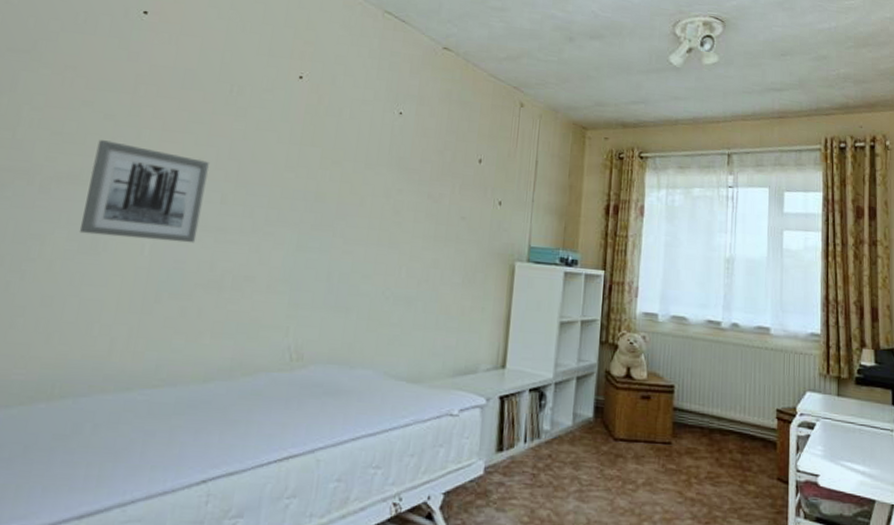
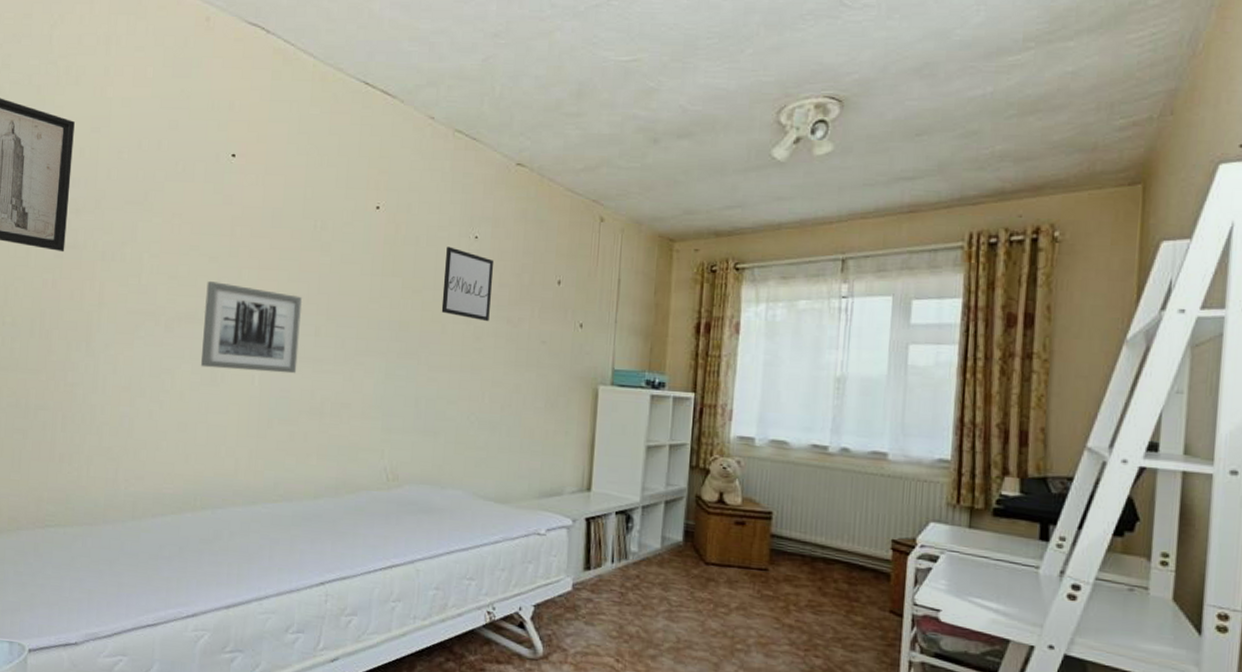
wall art: none [361,120,418,195] -> present [441,246,495,321]

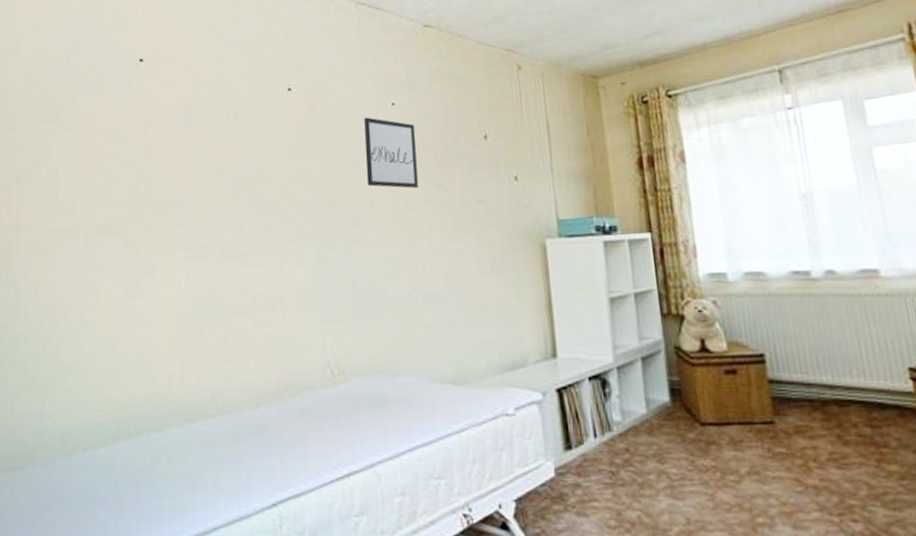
wall art: present [200,281,302,374] -> none [123,187,224,279]

